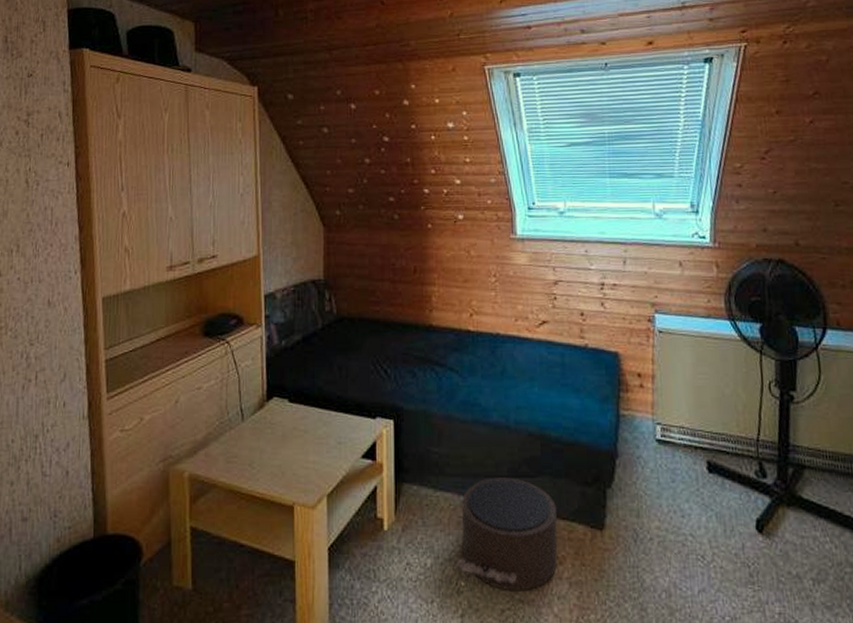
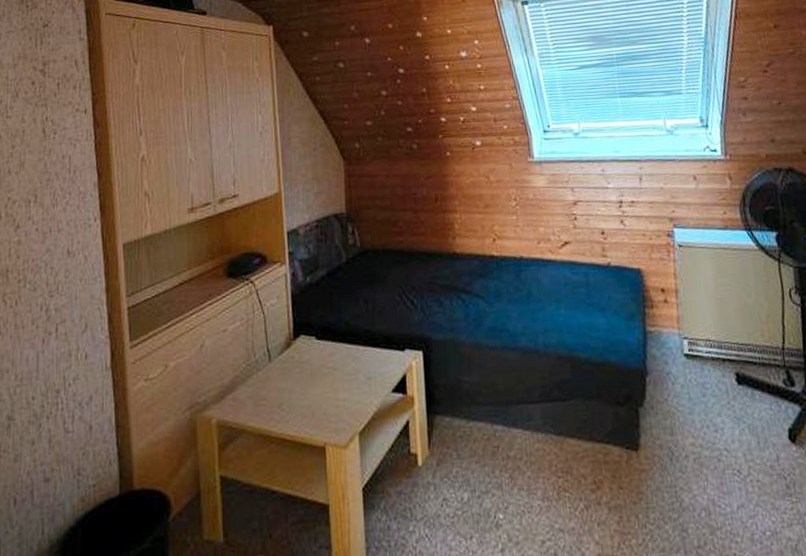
pouf: present [454,477,558,592] -> none [491,402,595,521]

